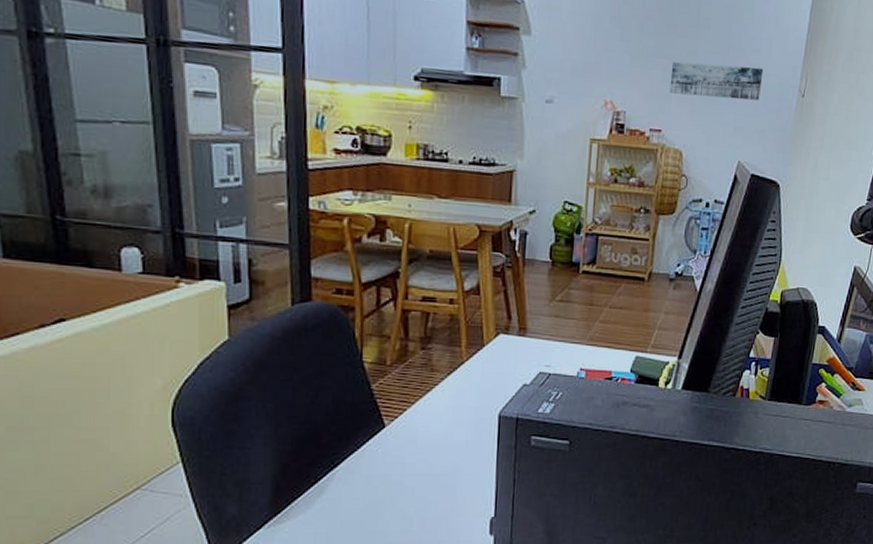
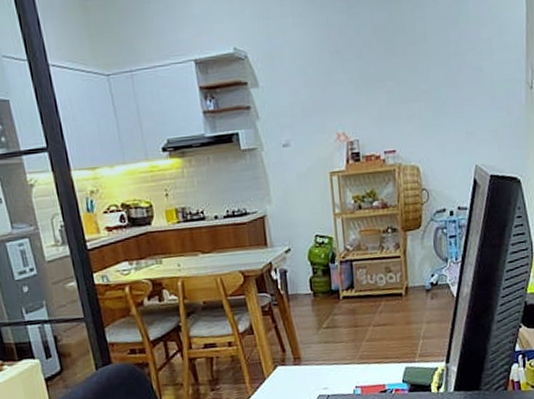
wall art: present [669,61,764,101] -> none [395,69,488,114]

